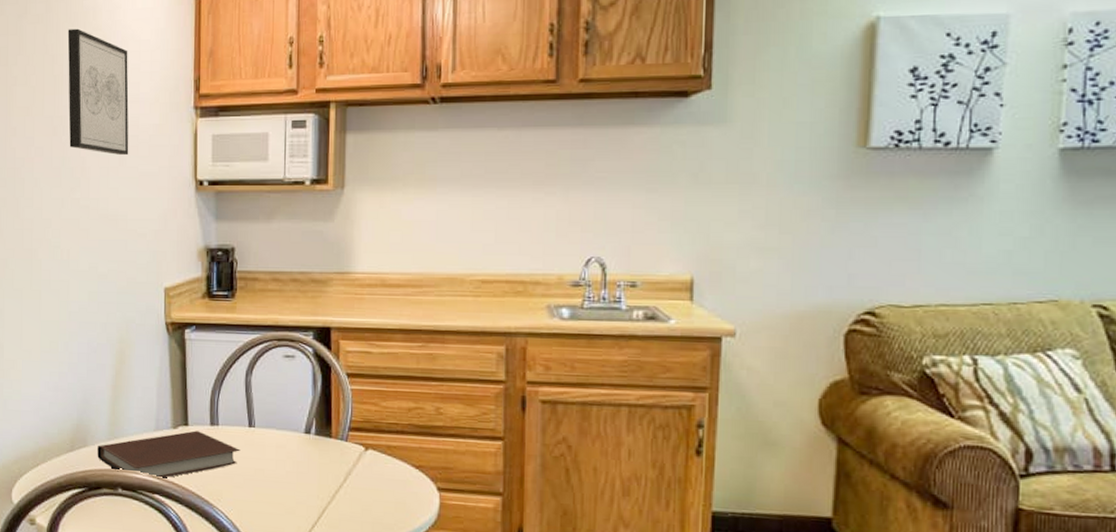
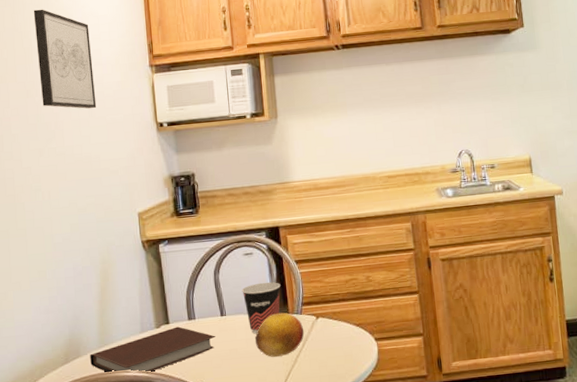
cup: none [277,394,325,456] -> present [241,282,281,334]
fruit: none [286,434,348,488] -> present [255,312,305,357]

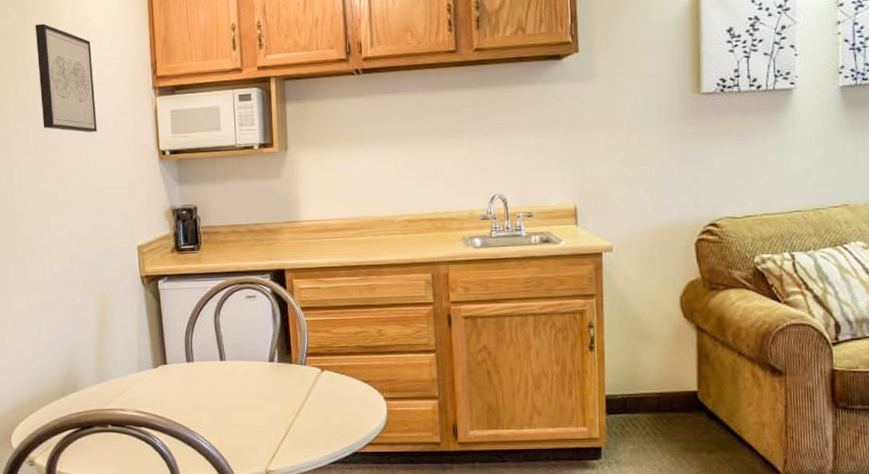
notebook: present [90,326,216,374] -> none [87,368,214,414]
cup: present [241,282,281,334] -> none [243,328,284,382]
fruit: present [255,312,305,357] -> none [255,362,308,408]

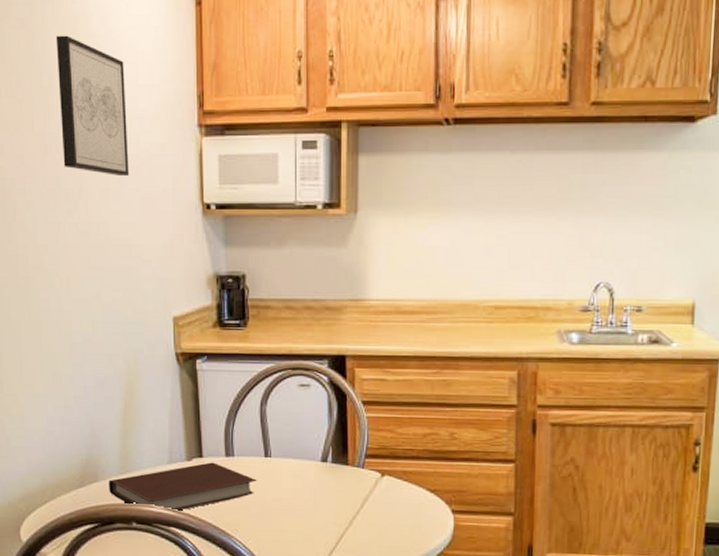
notebook: none [87,368,214,414] -> present [109,462,257,512]

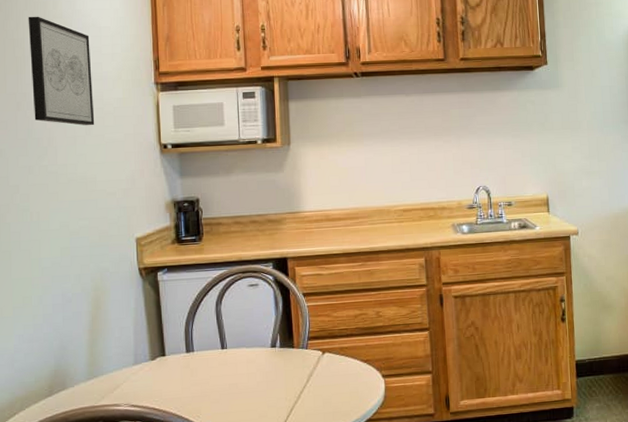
notebook: present [109,462,257,512] -> none [77,359,215,408]

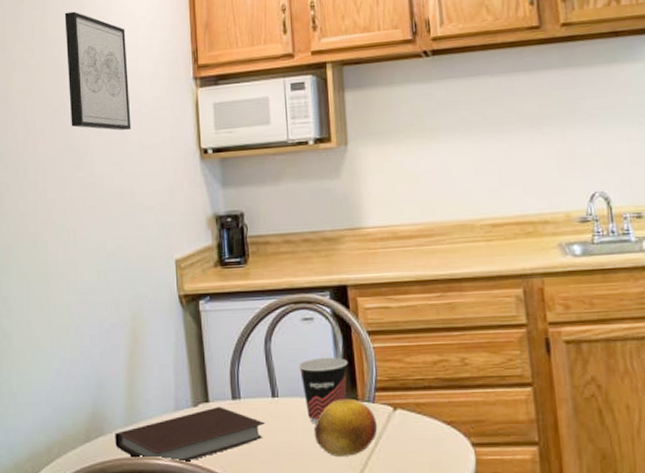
notebook: none [77,359,215,408] -> present [115,406,265,463]
cup: none [245,314,286,369] -> present [298,357,348,424]
fruit: none [256,346,309,393] -> present [314,398,378,456]

